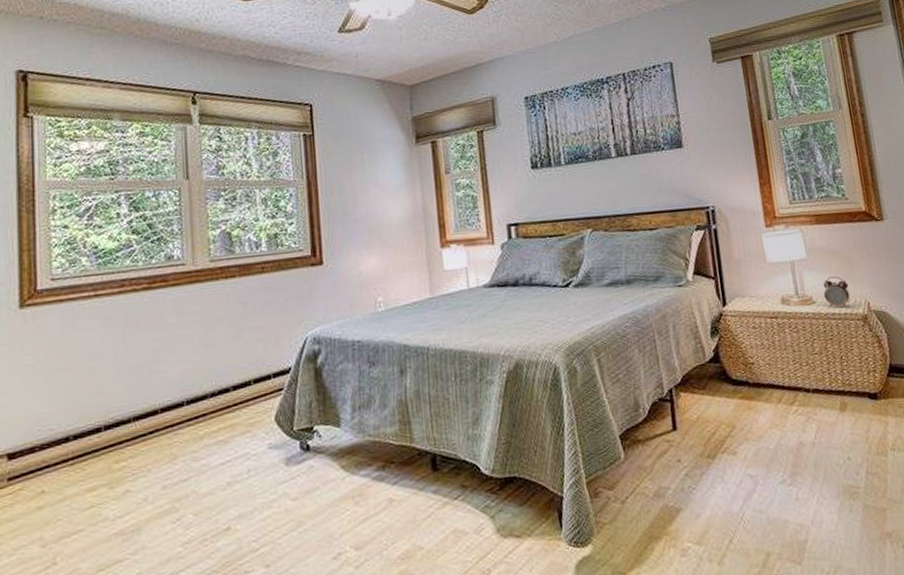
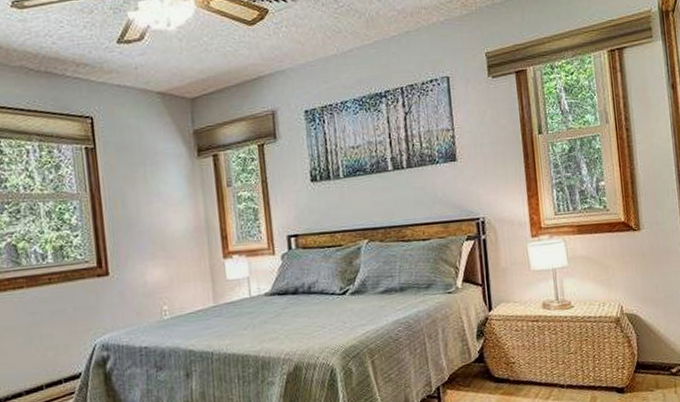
alarm clock: present [823,276,851,308] -> none [581,283,606,311]

